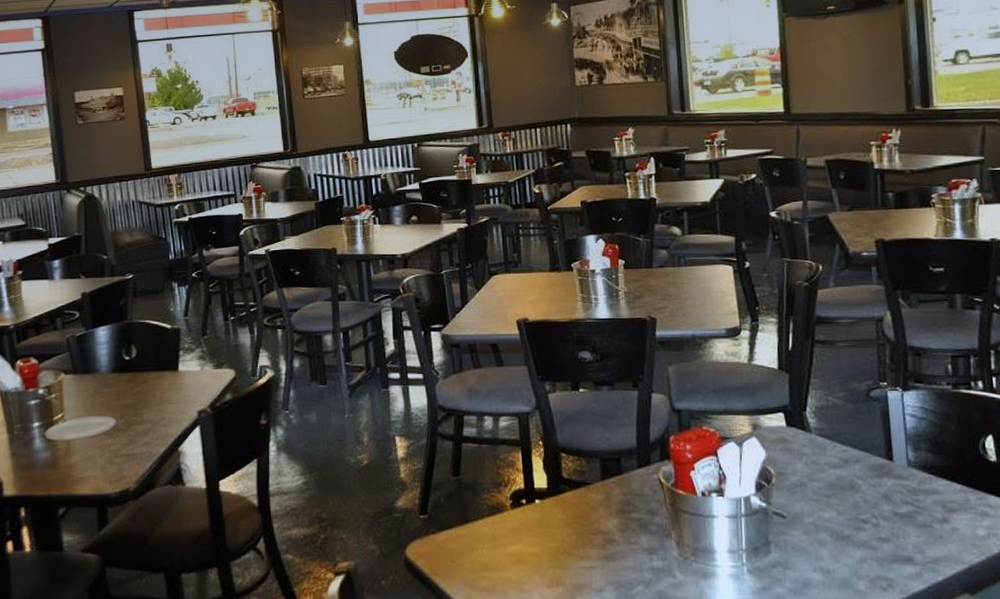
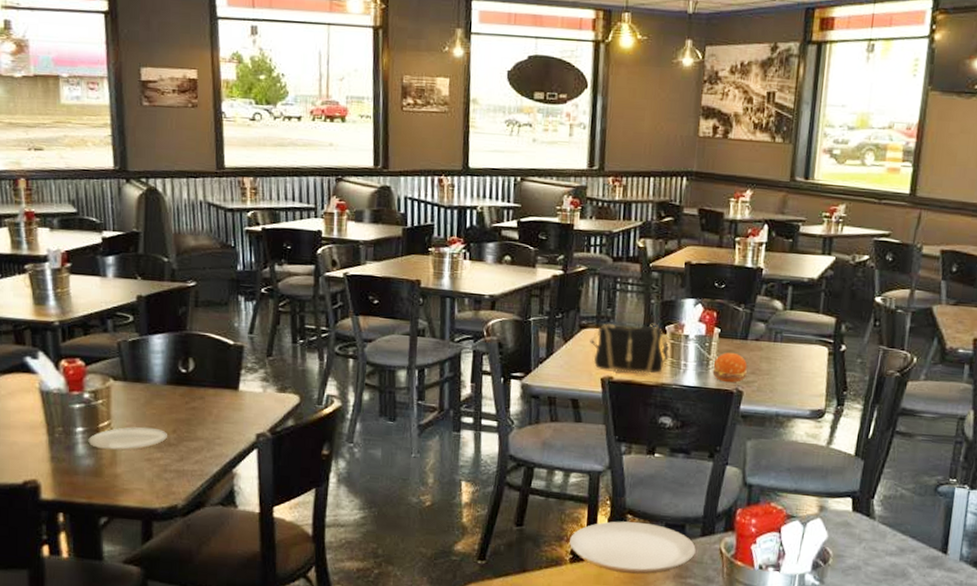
handbag: none [501,262,579,314] -> present [590,323,669,375]
plate: none [508,459,635,513] -> present [569,521,696,574]
burger: none [623,281,658,312] -> present [712,352,748,383]

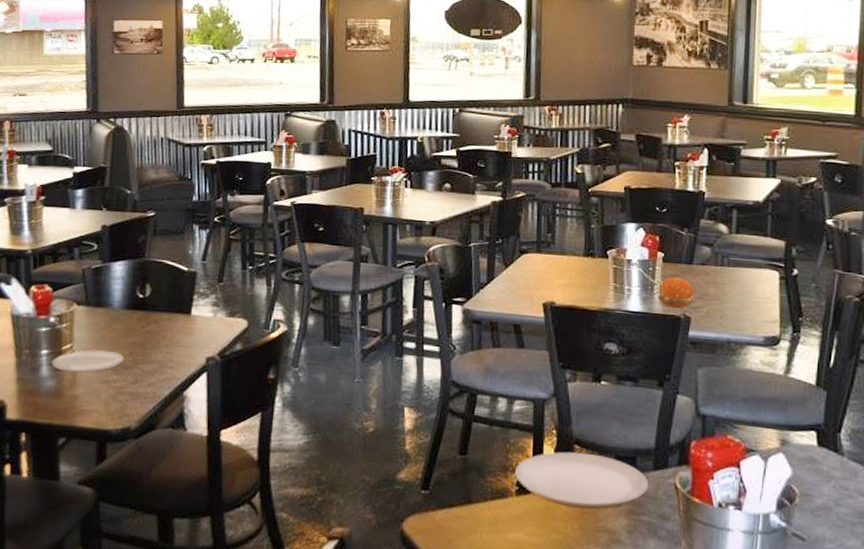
handbag: present [590,323,669,375] -> none [530,248,612,300]

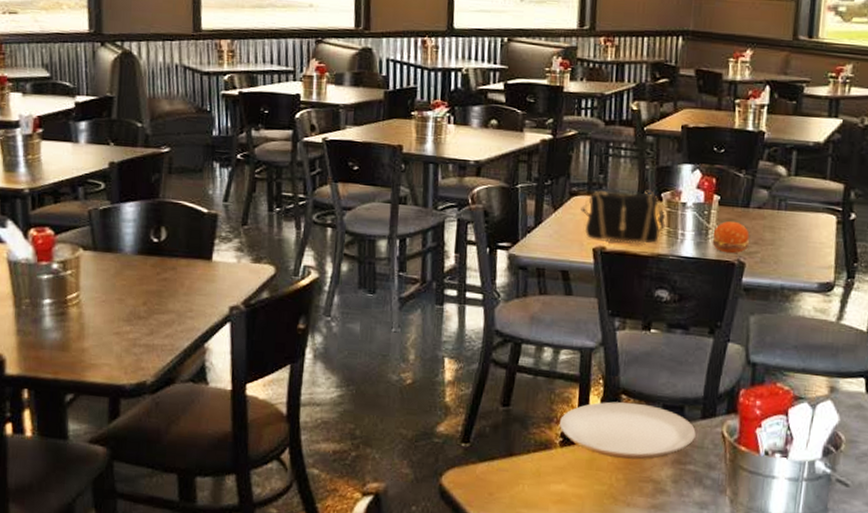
plate: present [51,349,125,373] -> none [55,298,138,324]
handbag: none [530,248,612,300] -> present [581,190,666,245]

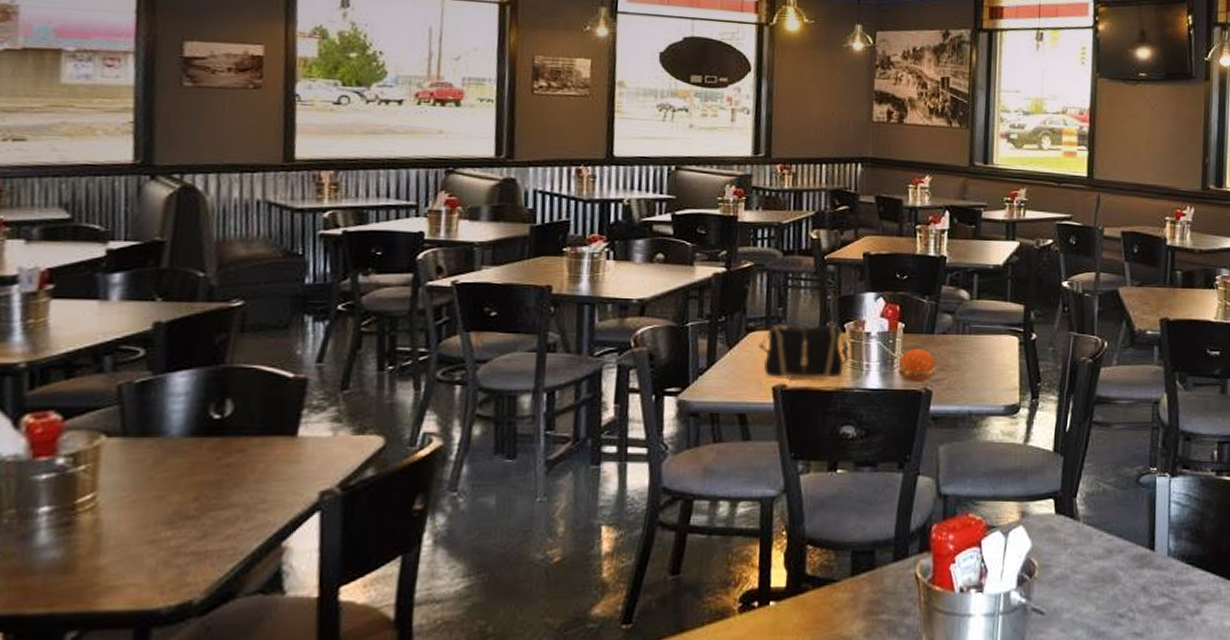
plate: present [560,401,696,460] -> none [738,552,888,617]

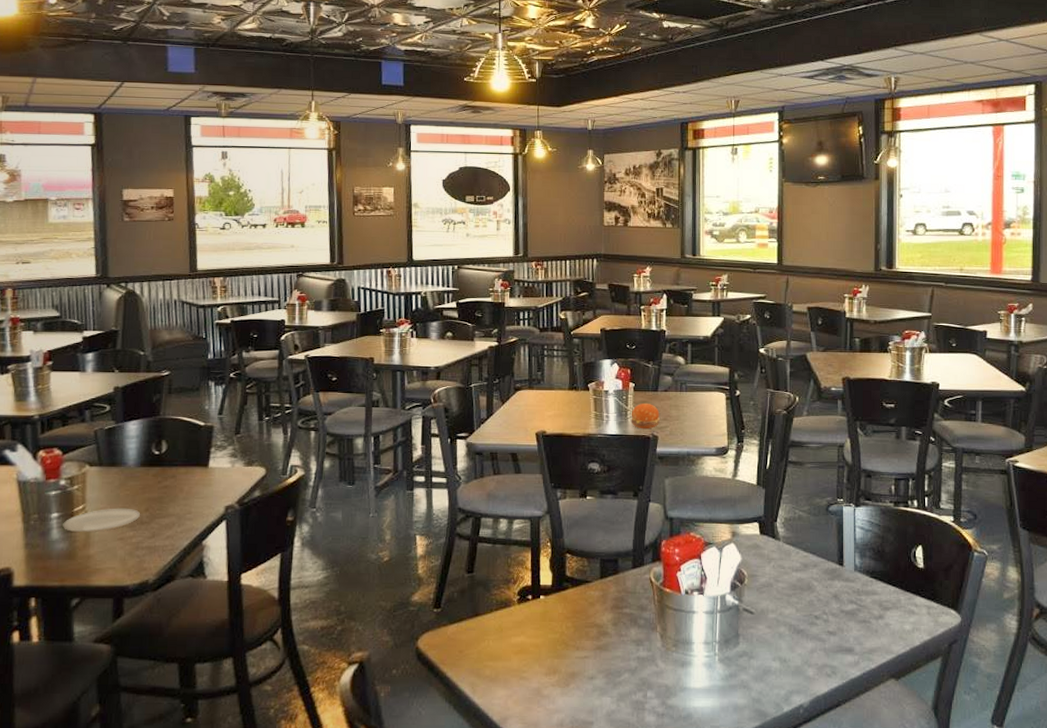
plate: none [56,496,186,535] -> present [63,508,141,533]
handbag: present [758,321,850,381] -> none [524,382,593,428]

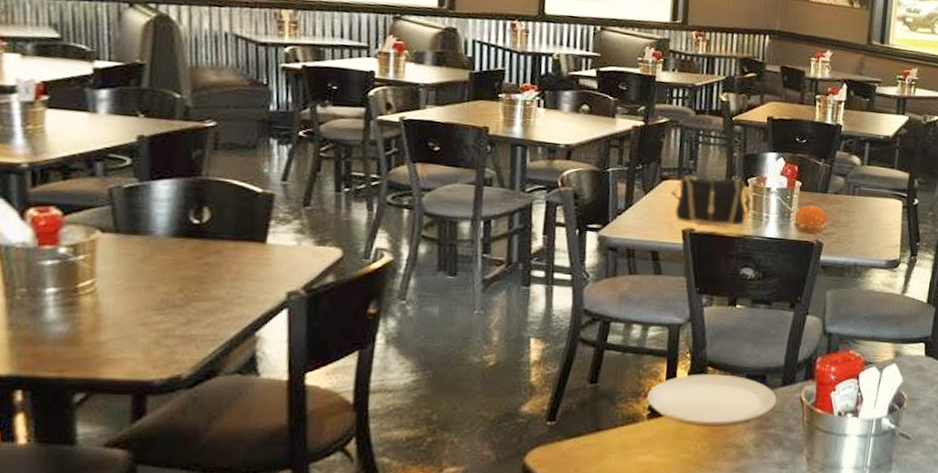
plate: present [63,508,141,533] -> none [62,286,173,315]
plate: none [516,560,629,608] -> present [647,374,777,427]
handbag: none [524,382,593,428] -> present [671,175,751,227]

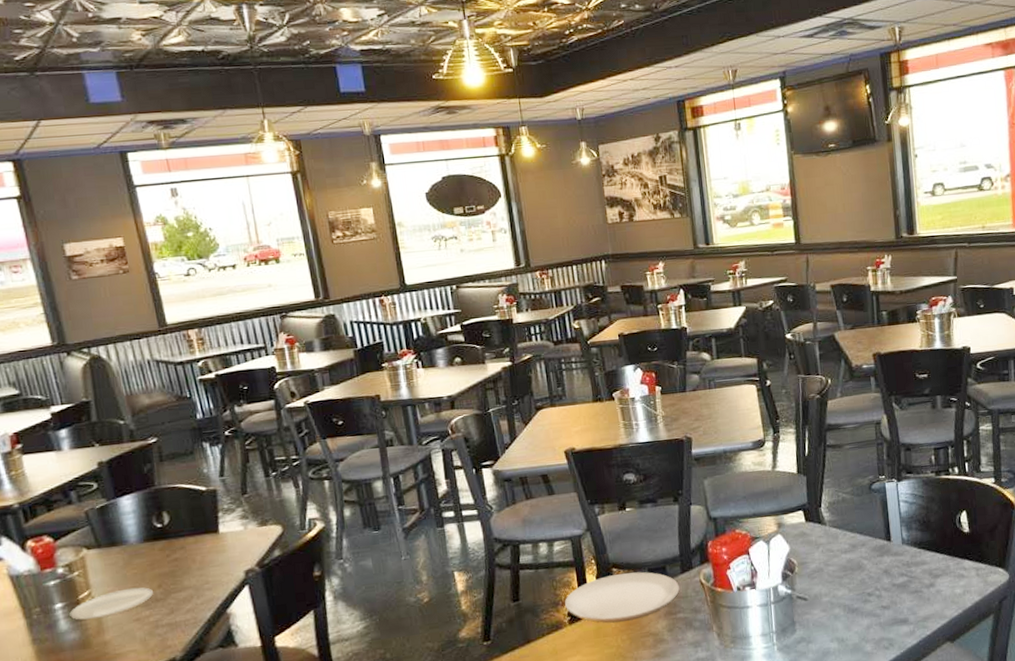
plate: none [62,286,173,315] -> present [69,587,154,620]
handbag: present [671,175,751,227] -> none [547,393,621,443]
burger: present [793,204,828,235] -> none [661,405,693,433]

